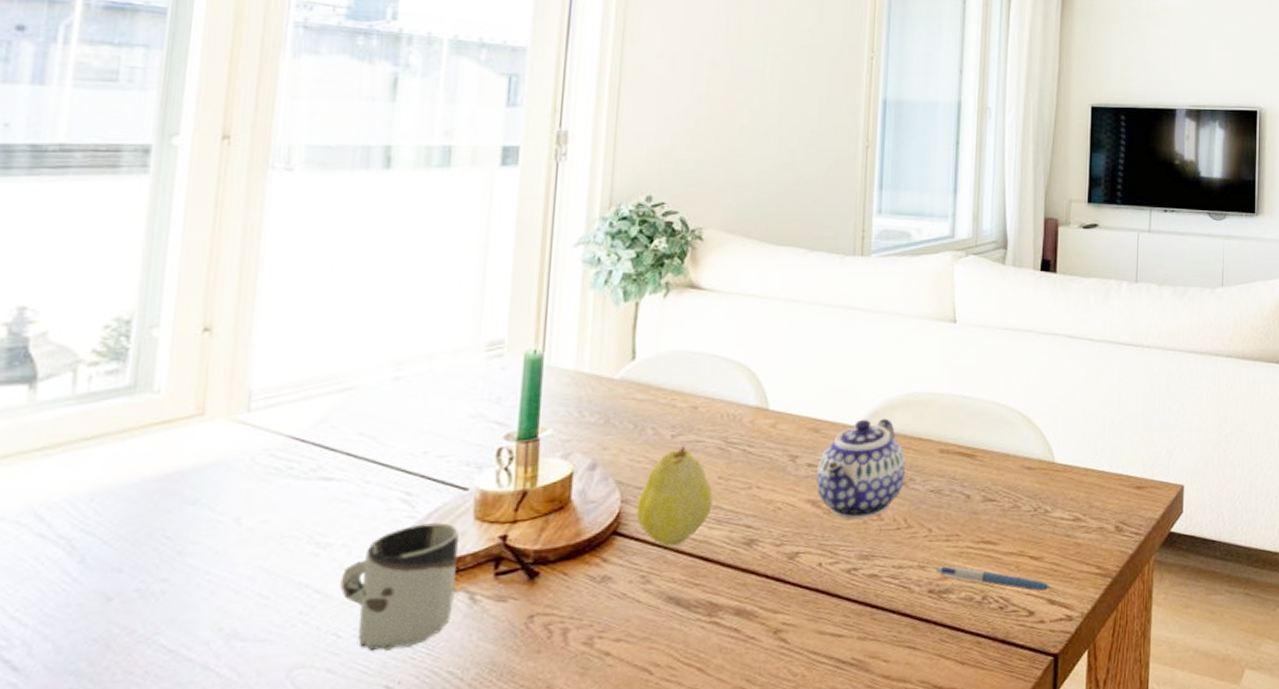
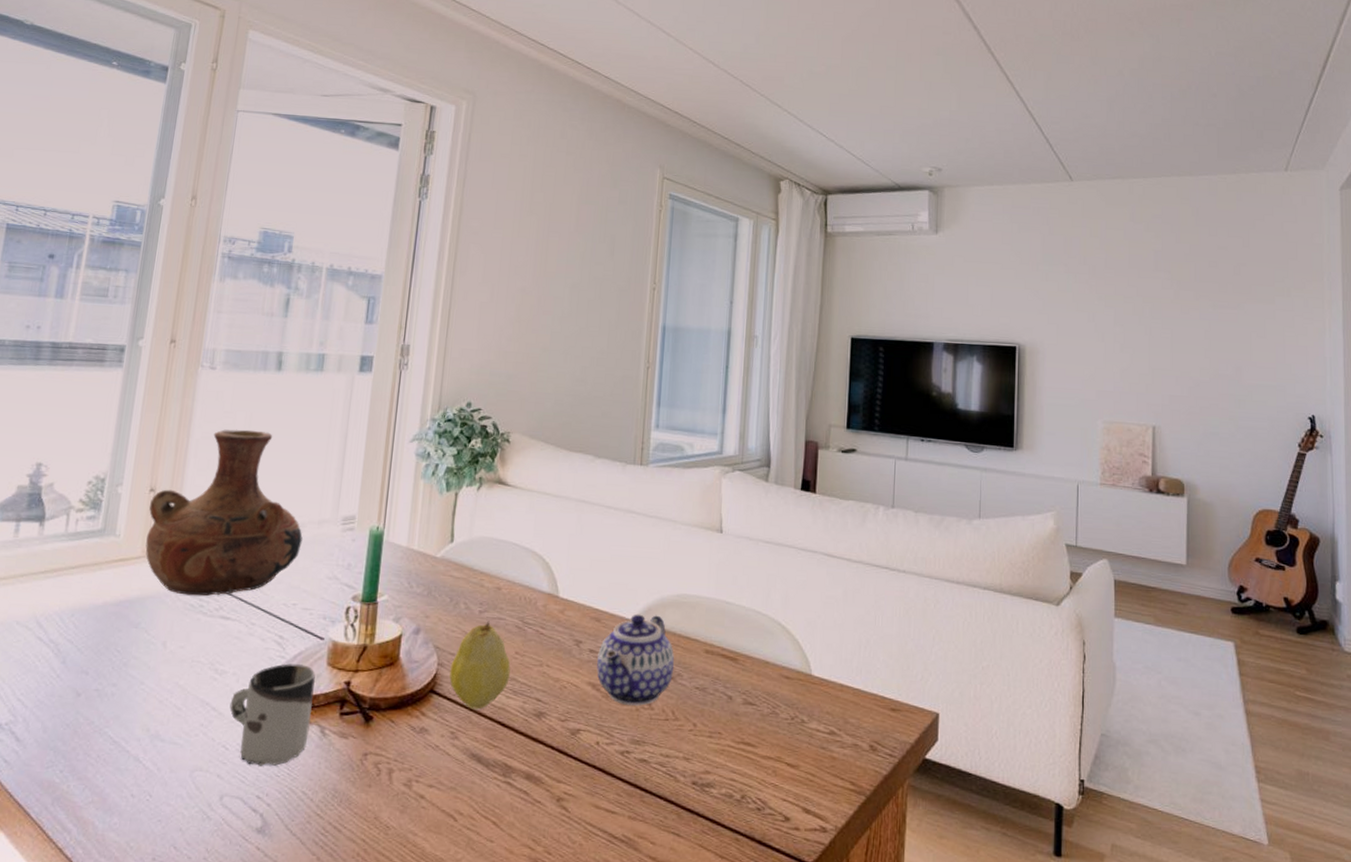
vase: none [201,244,432,457] -> present [145,429,303,597]
pen: present [935,566,1052,592] -> none [699,761,807,800]

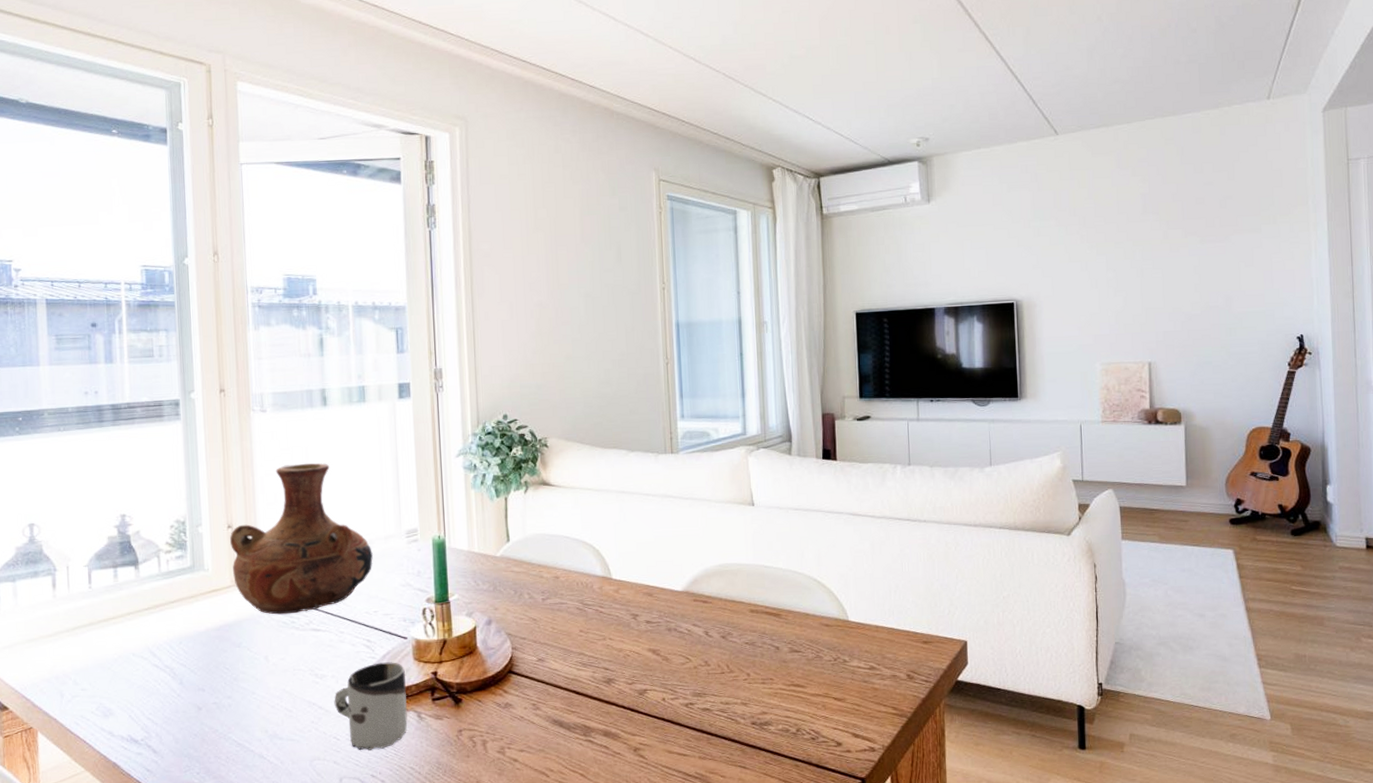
fruit: present [449,621,511,710] -> none [523,606,578,683]
teapot: present [597,614,675,706] -> none [654,584,724,665]

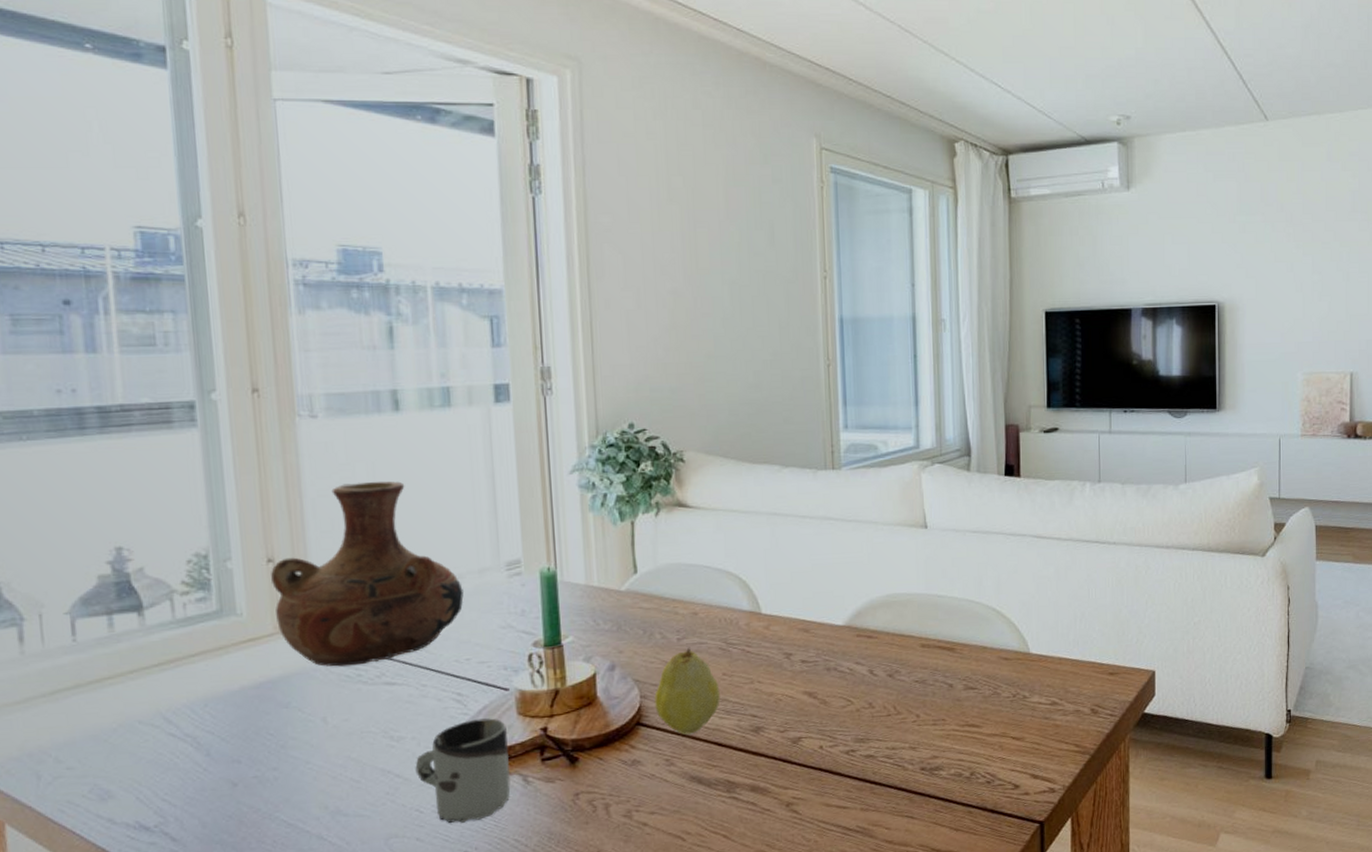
fruit: none [523,606,578,683] -> present [654,647,720,735]

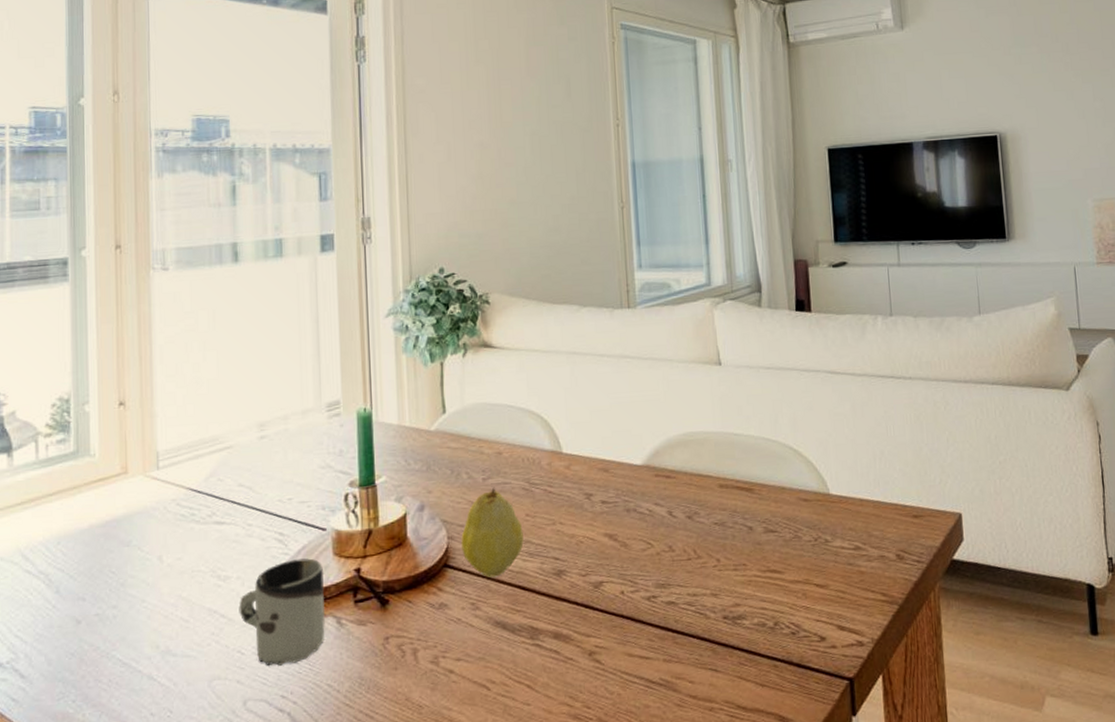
vase: present [271,481,464,667] -> none [122,327,288,506]

